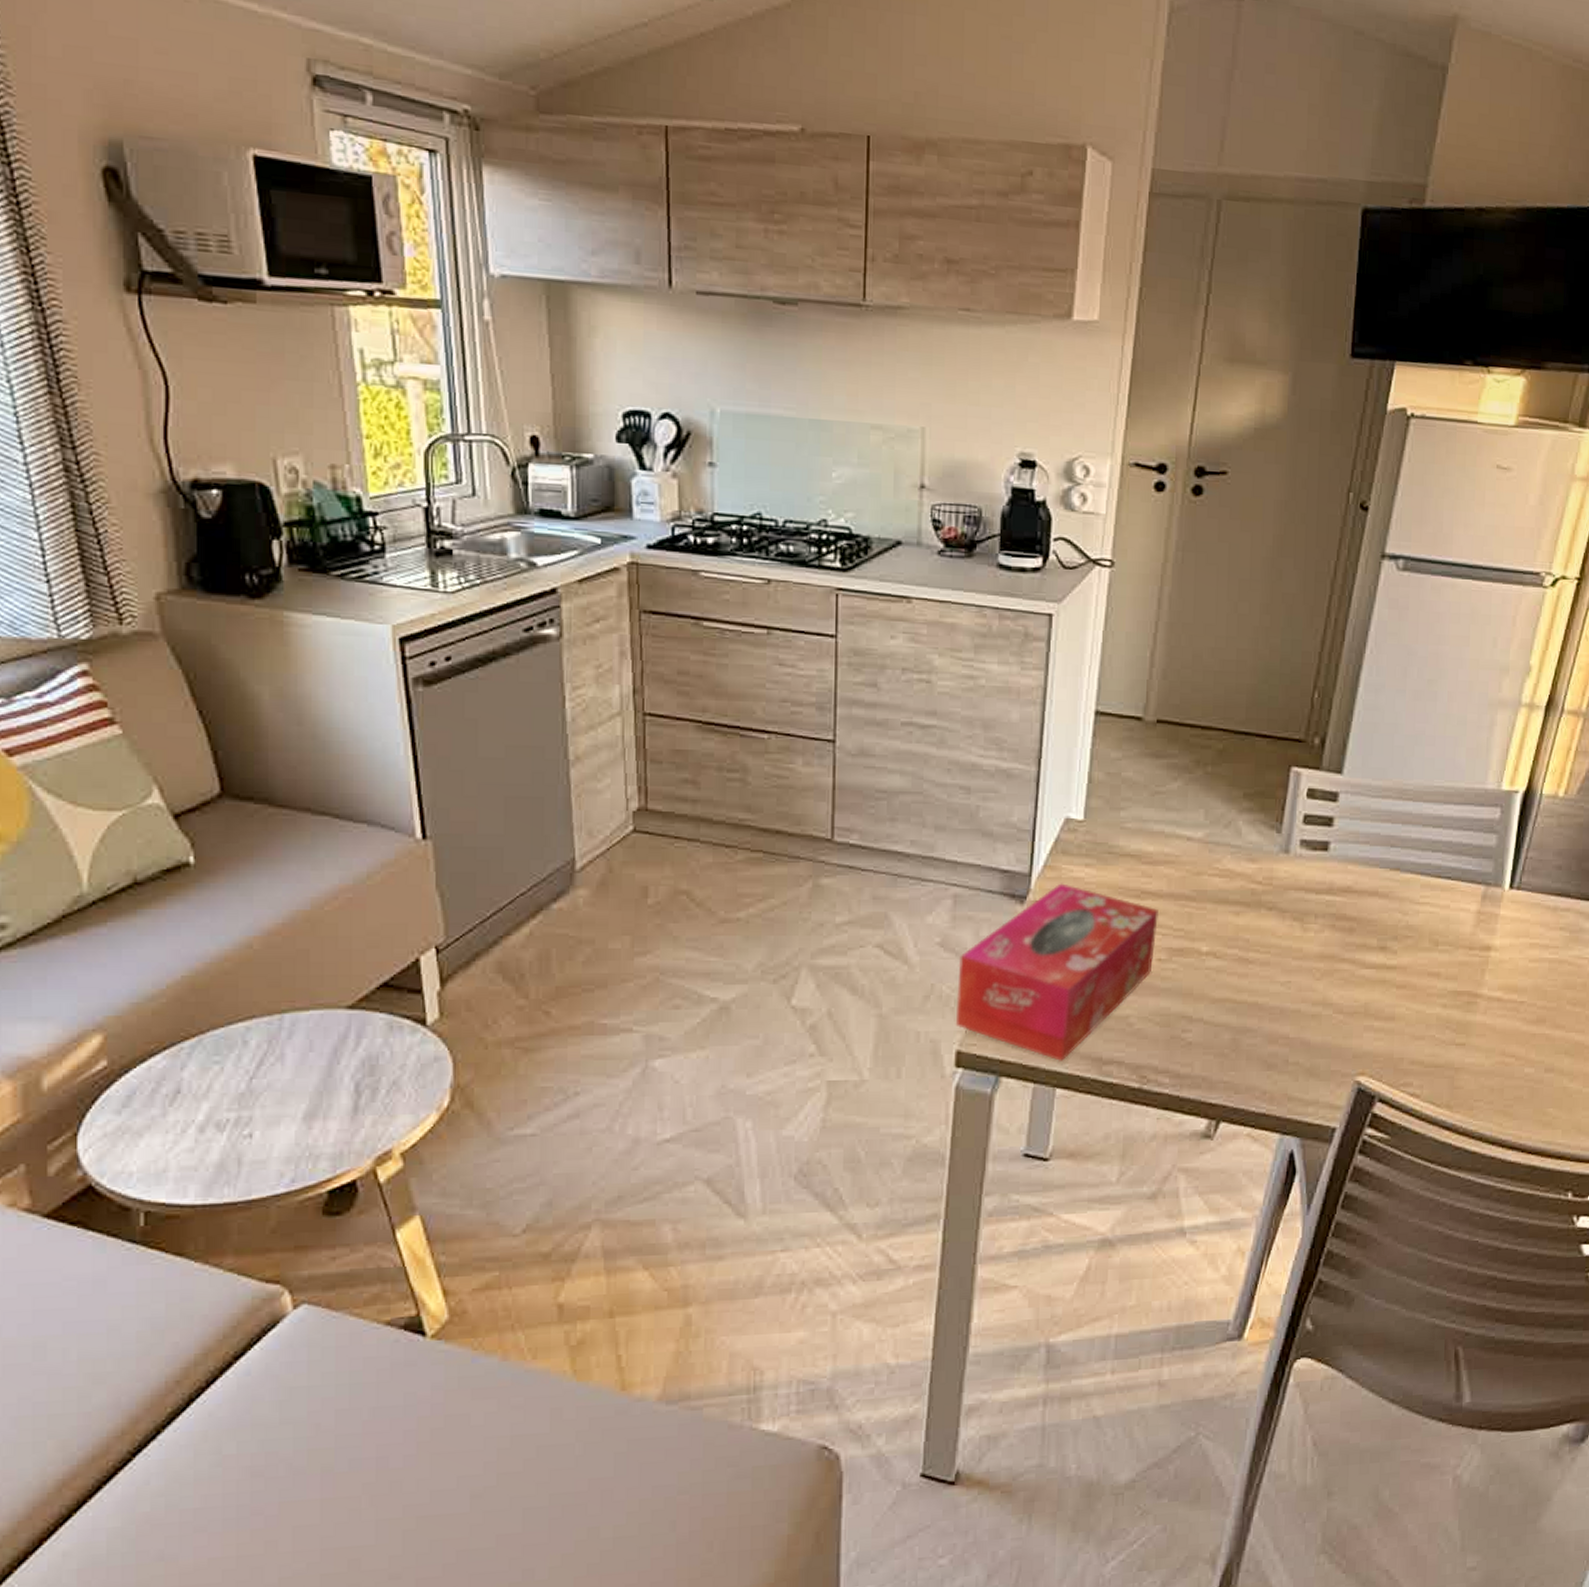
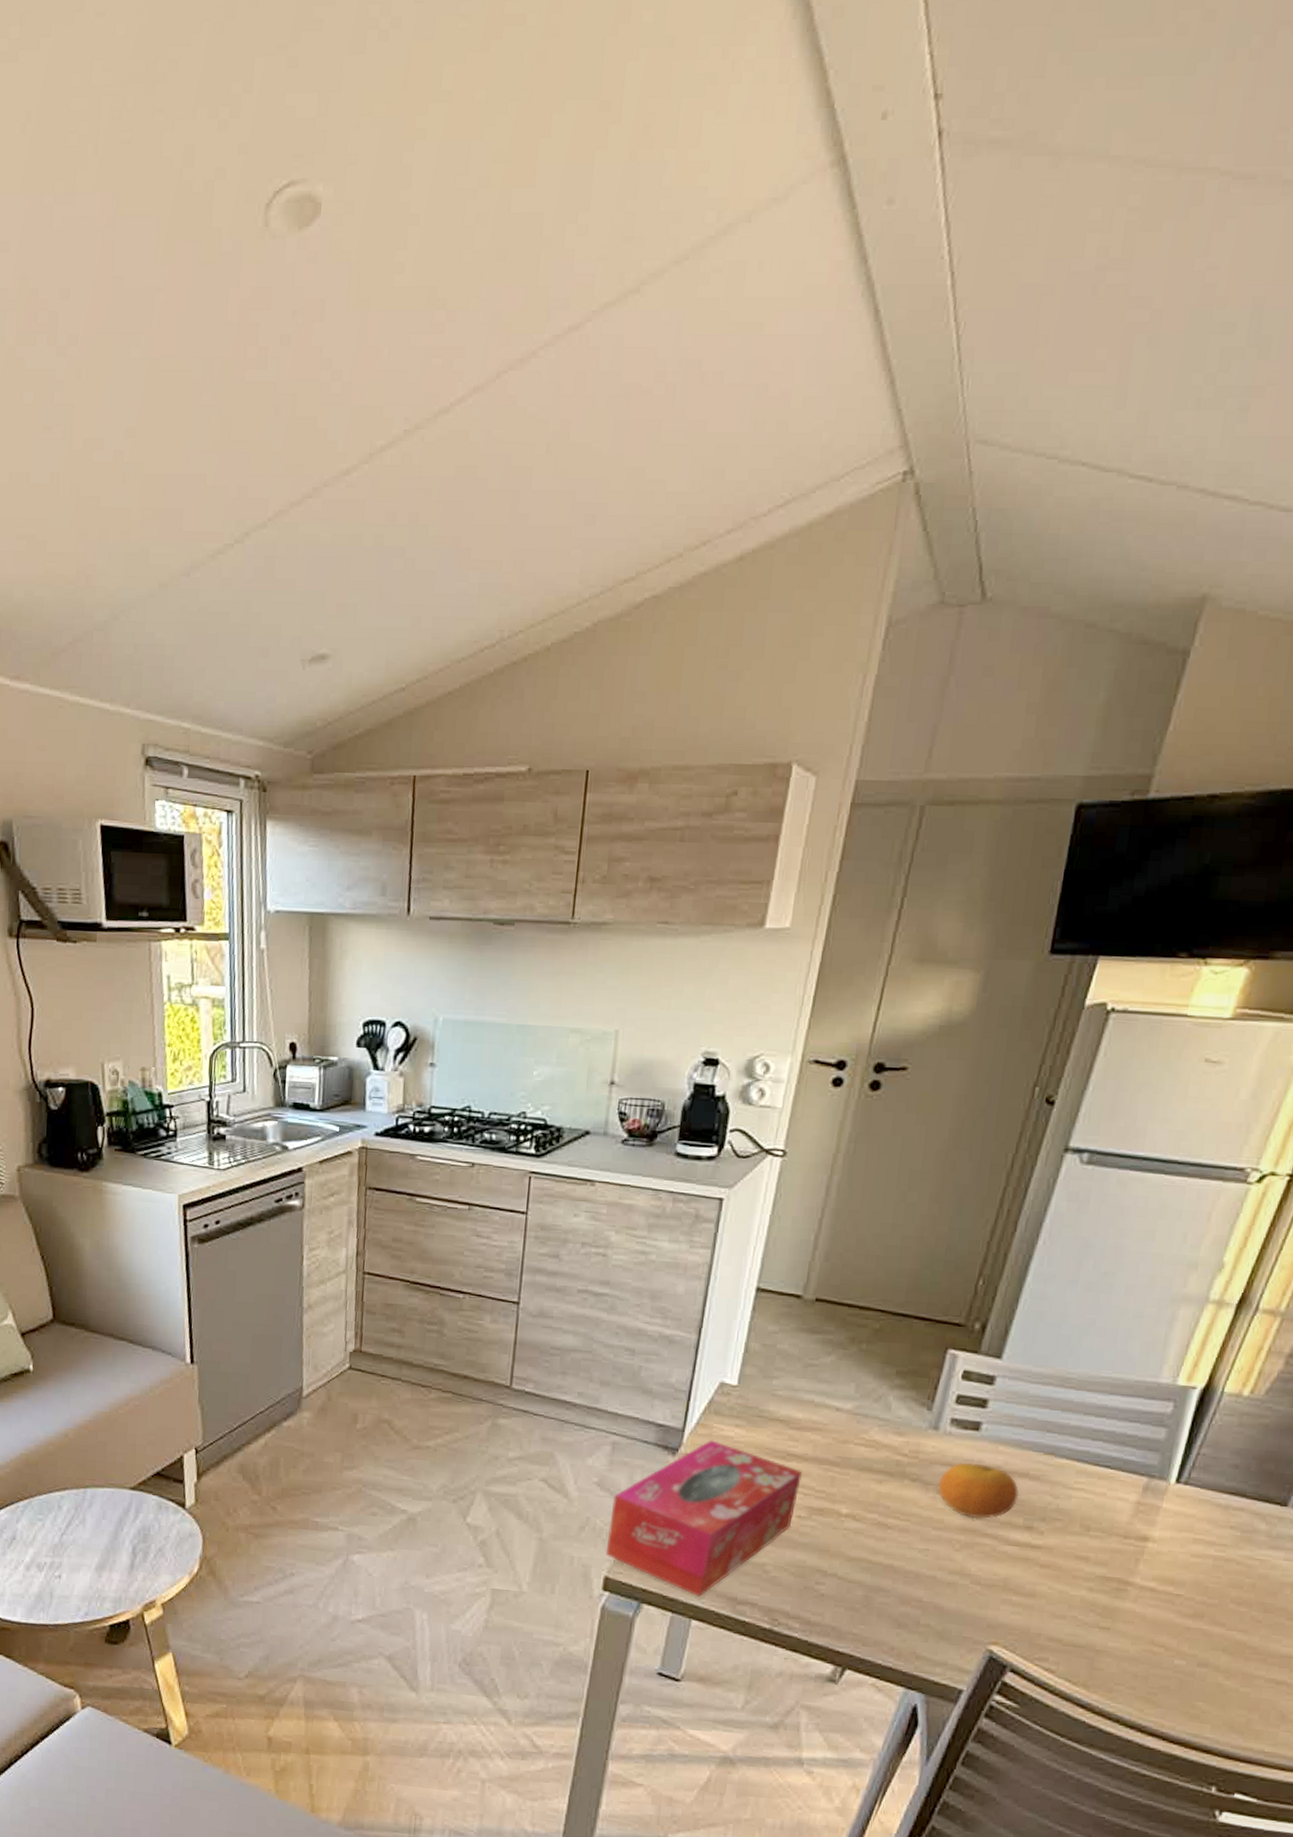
fruit: none [1295,885,1371,944] -> present [938,1462,1019,1519]

